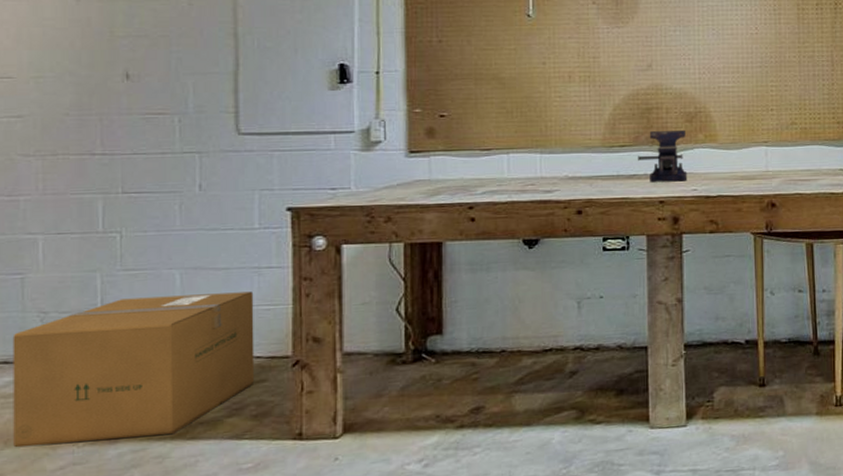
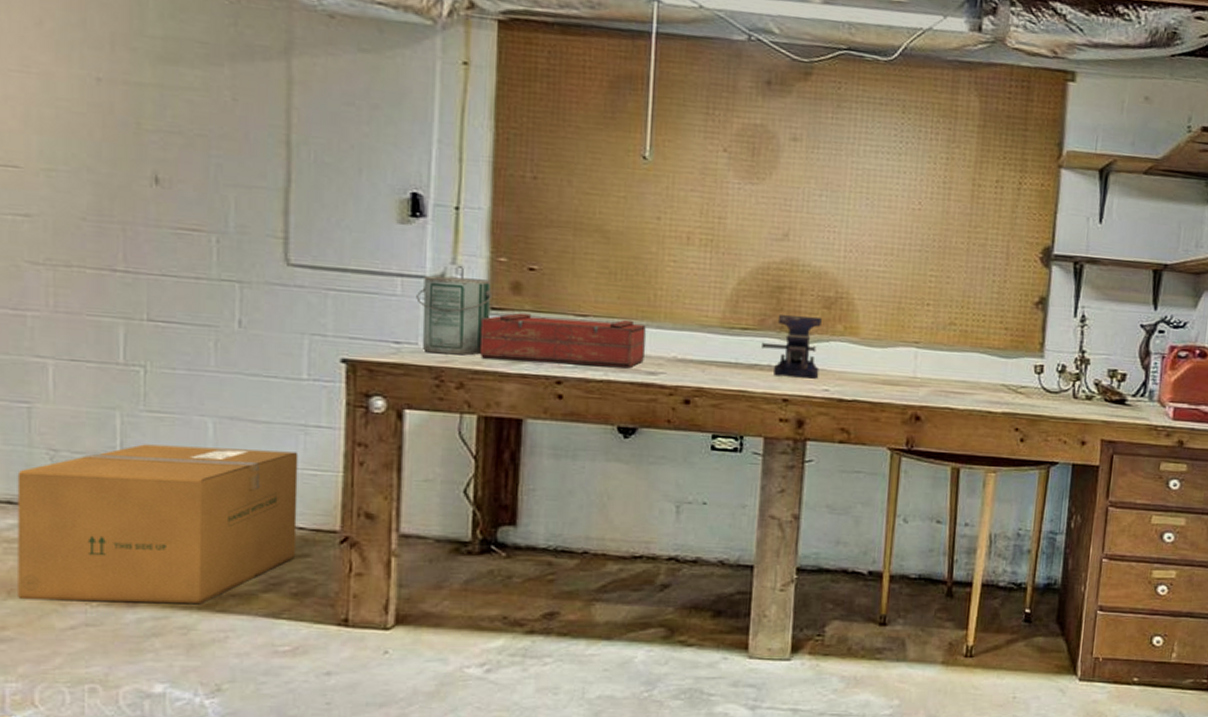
paint can: none [347,129,410,195] -> present [416,275,492,356]
wooden crate: none [402,149,541,194] -> present [479,312,646,369]

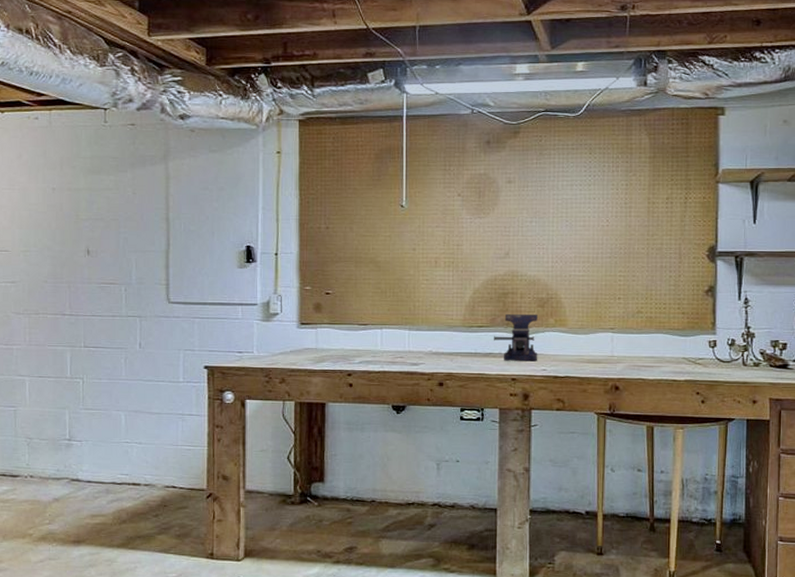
box: present [17,444,299,605] -> none [8,432,179,544]
paint can: present [416,275,492,356] -> none [252,303,301,359]
wooden crate: present [479,312,646,369] -> none [294,325,409,362]

